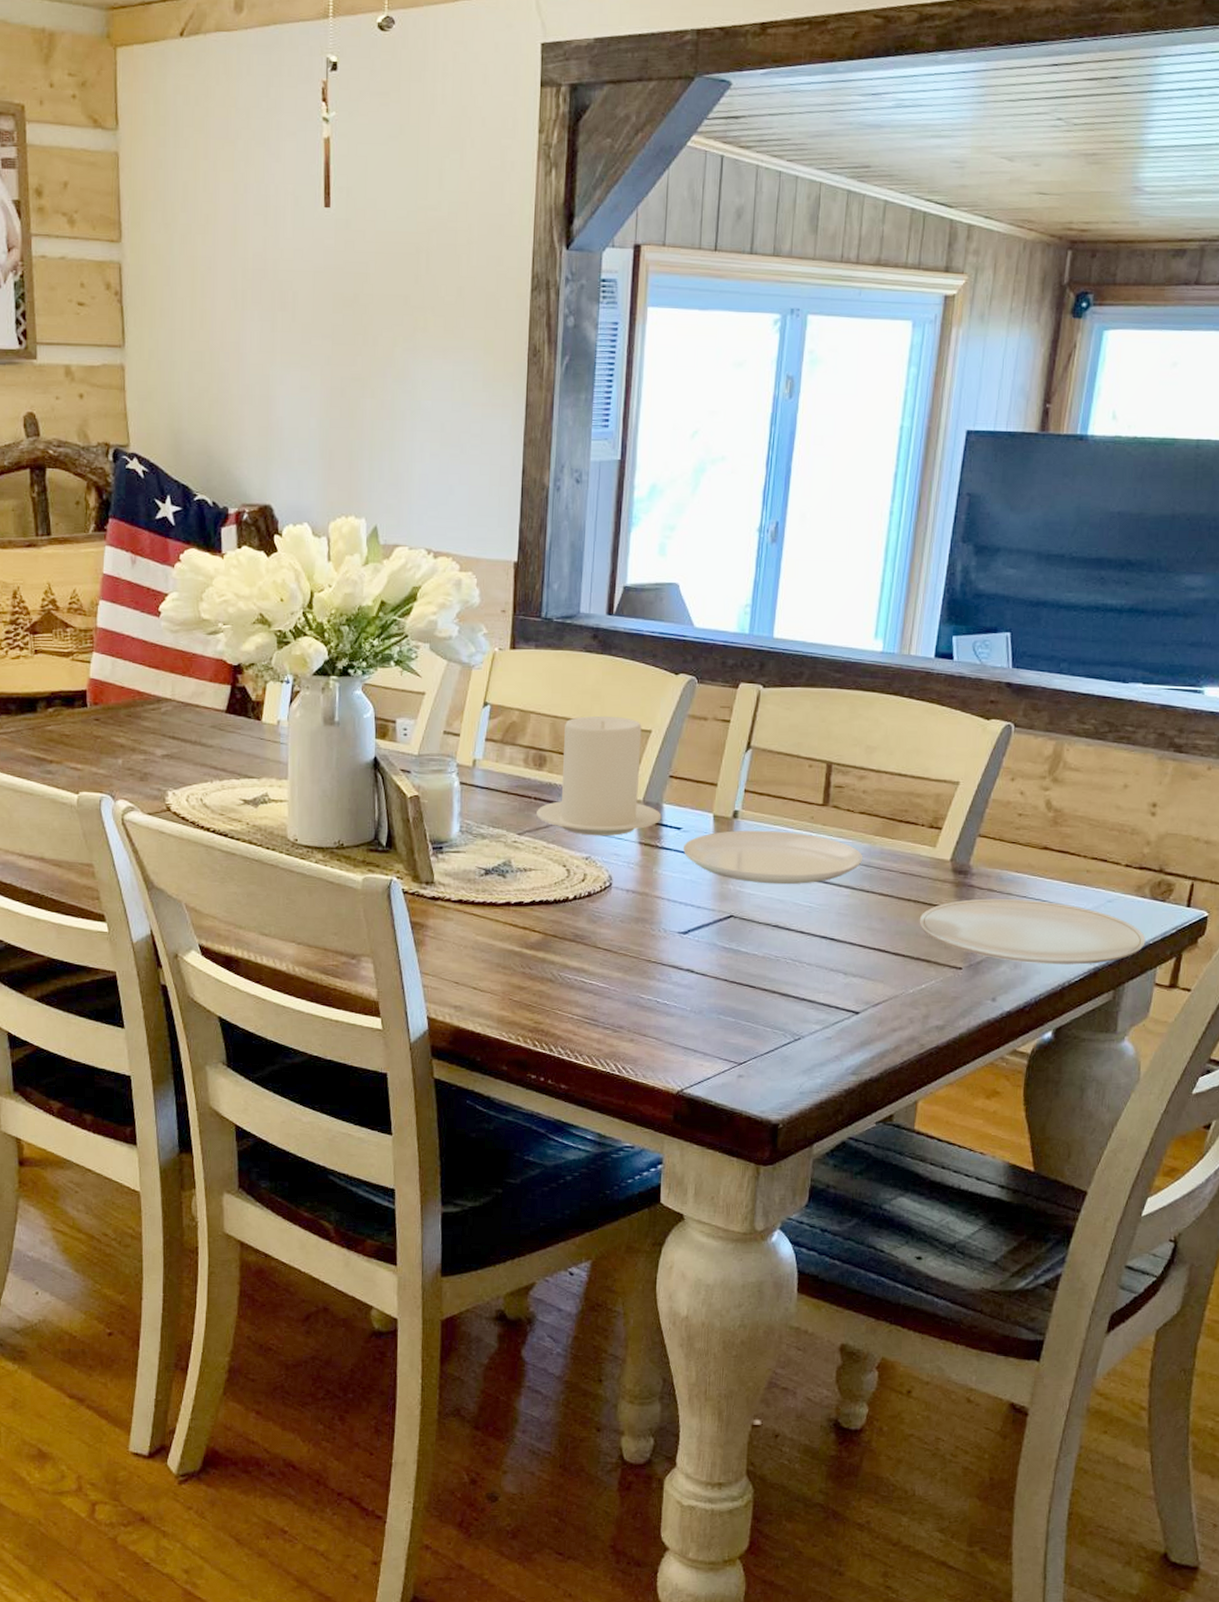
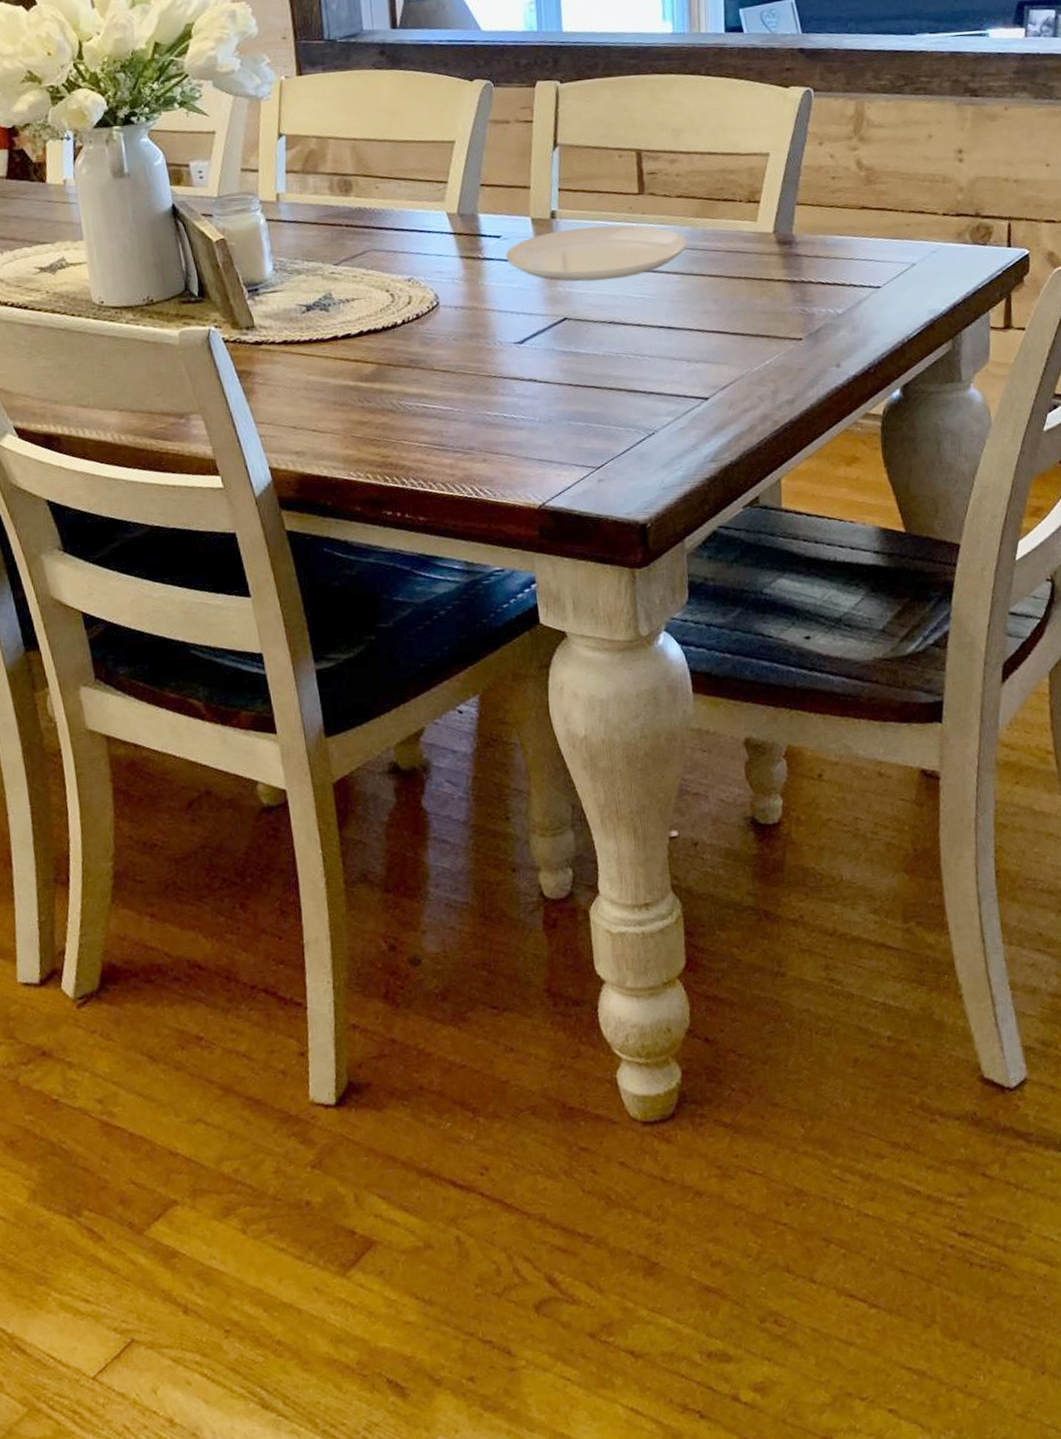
candle: present [537,715,662,836] -> none [350,131,479,257]
plate: present [919,898,1146,965] -> none [752,260,975,325]

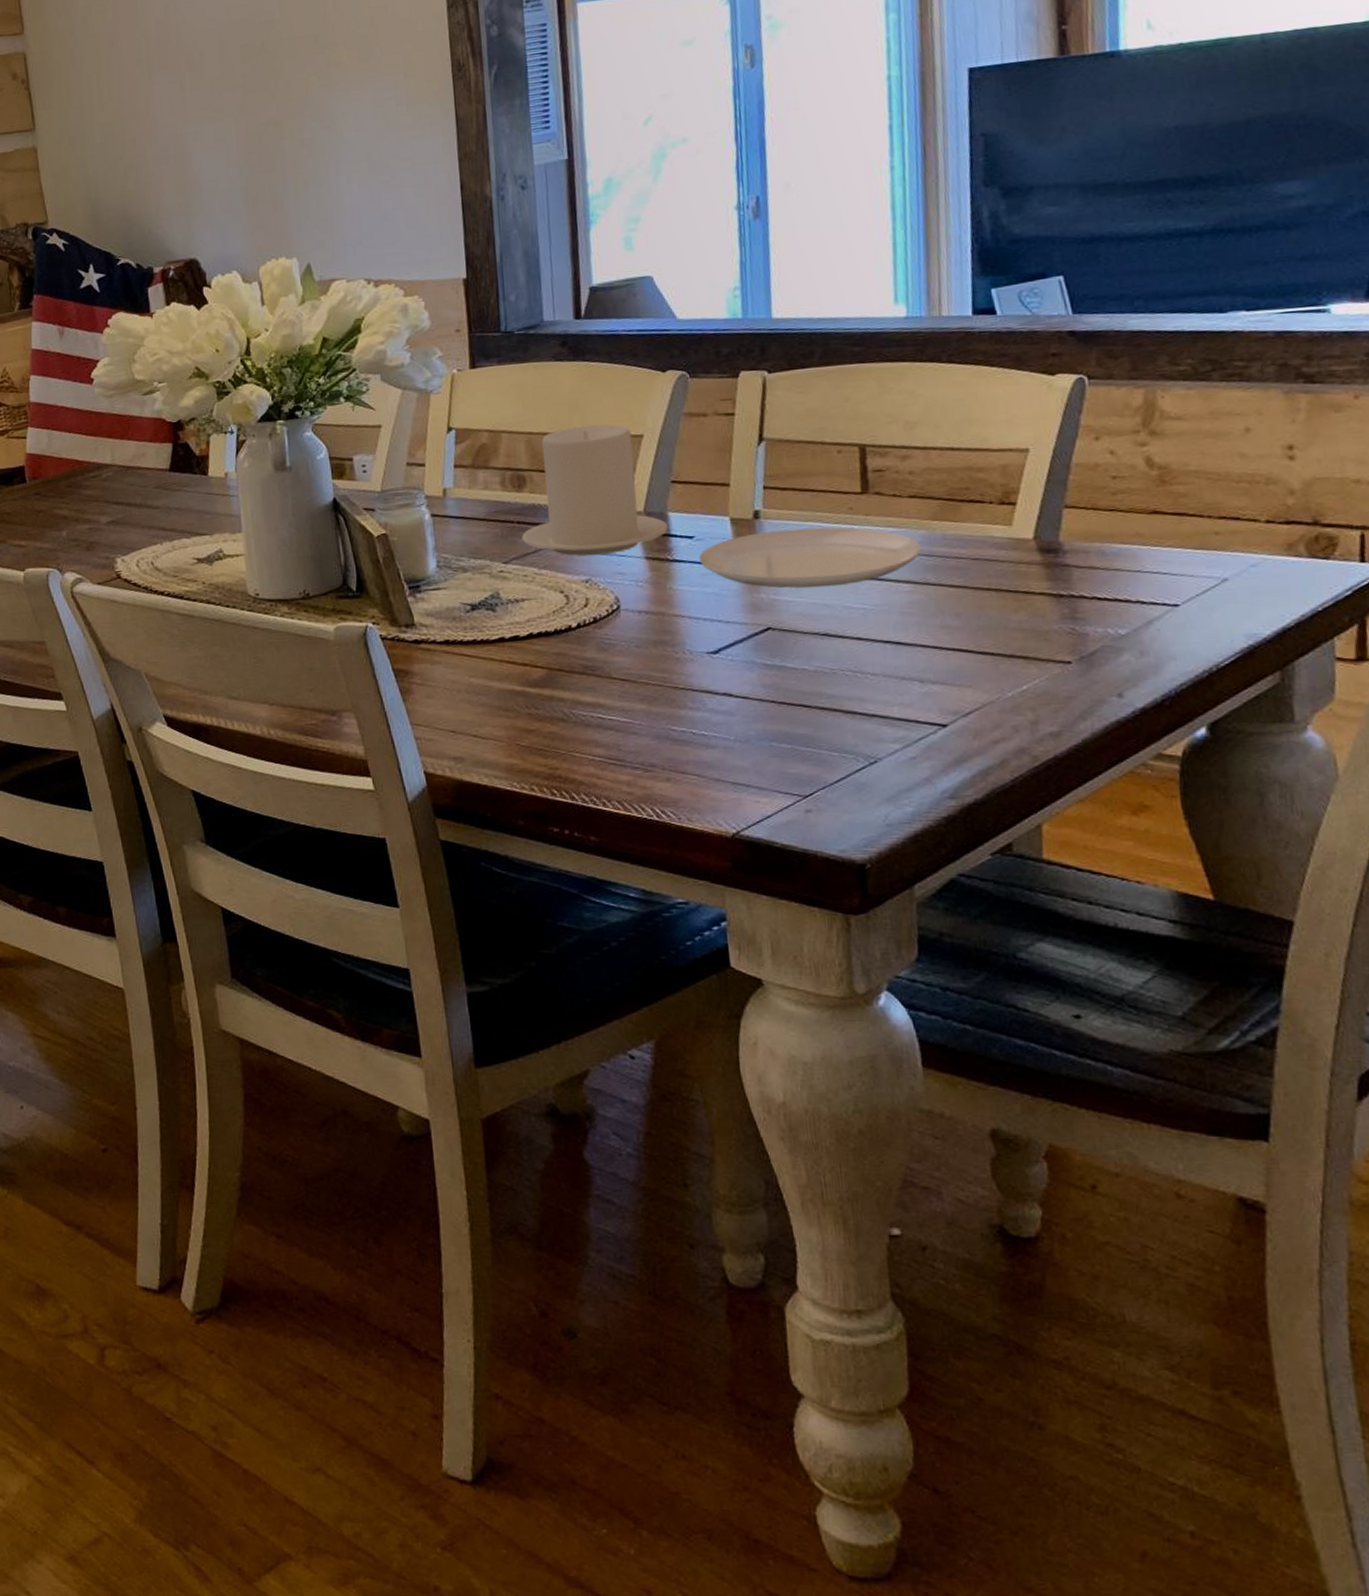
candle: none [350,131,479,257] -> present [522,424,669,556]

